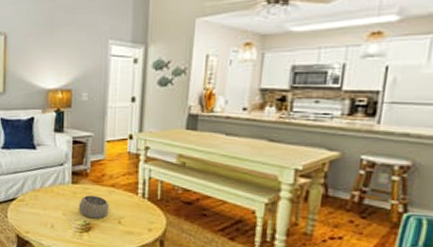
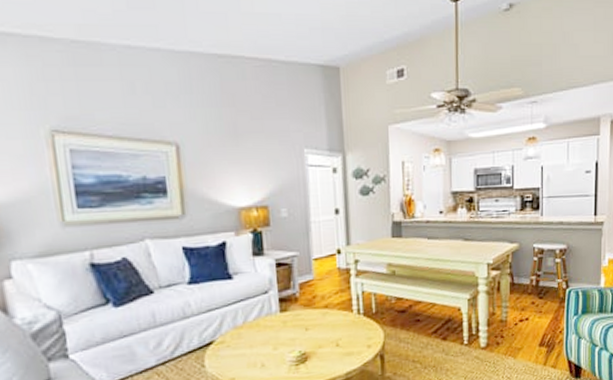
bowl: present [78,195,110,219] -> none [290,320,325,347]

